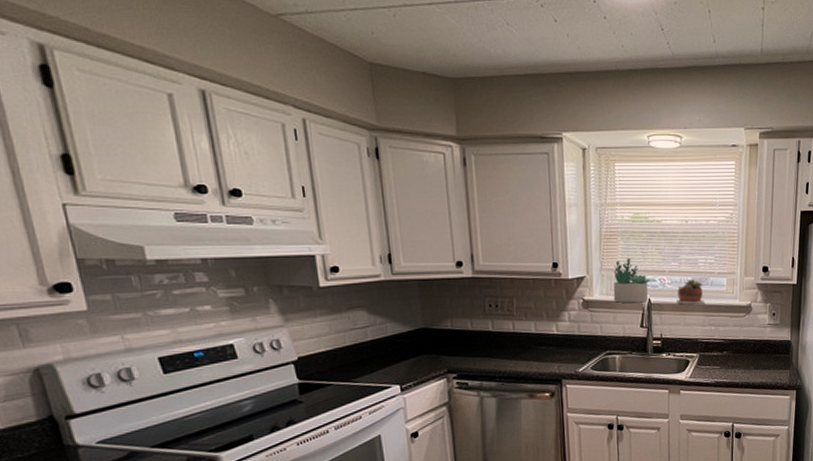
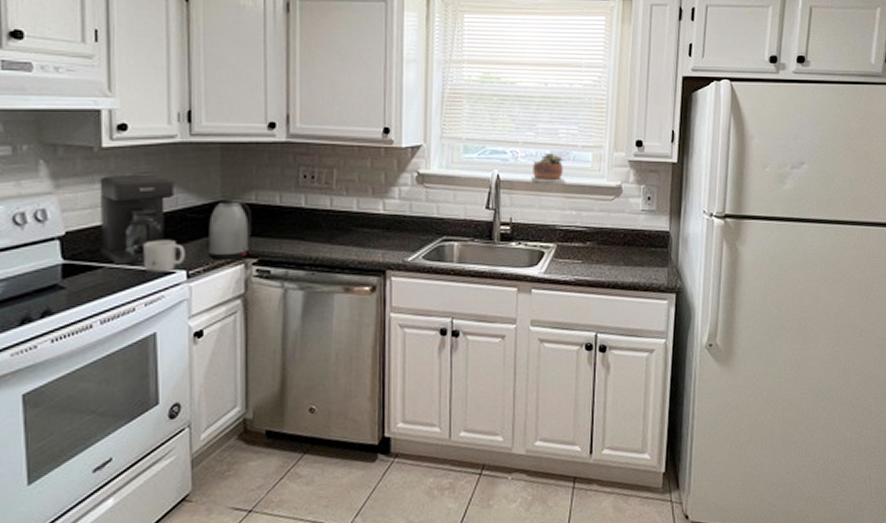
coffee maker: none [321,307,394,383] -> present [99,174,181,265]
mug: none [362,360,398,388] -> present [143,239,185,273]
kettle: none [414,327,451,376] -> present [209,200,253,260]
succulent plant: present [613,259,650,303] -> none [454,126,500,179]

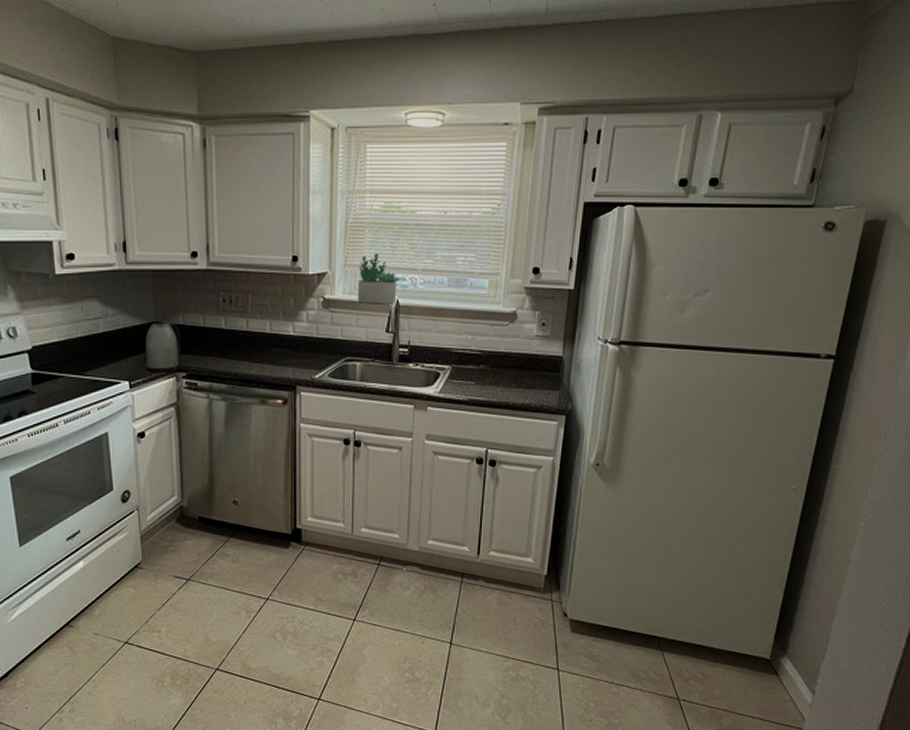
coffee maker: present [99,174,181,265] -> none [55,298,124,375]
mug: present [143,239,185,273] -> none [93,354,127,382]
succulent plant: none [454,126,500,179] -> present [357,254,400,304]
succulent plant: present [531,152,566,183] -> none [429,279,463,308]

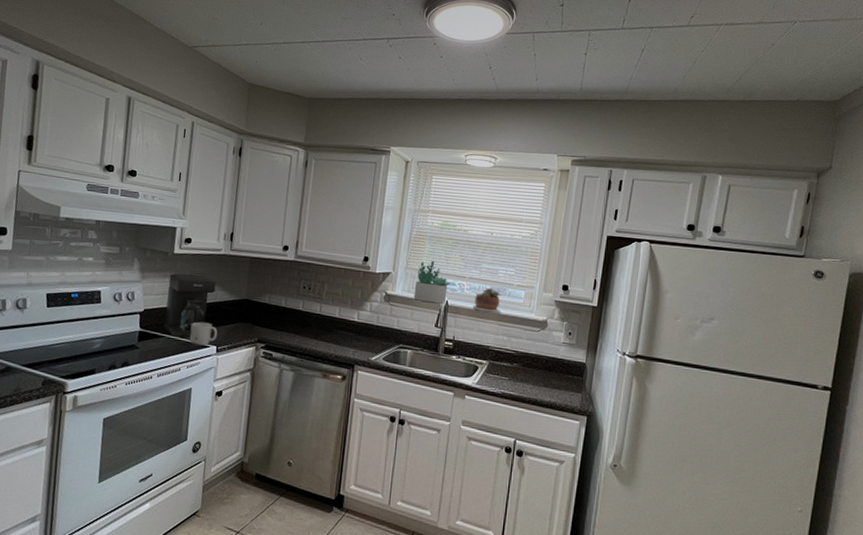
coffee maker: none [55,298,124,375] -> present [163,273,216,338]
mug: none [93,354,127,382] -> present [189,321,218,346]
kettle: present [145,321,182,373] -> none [232,299,265,343]
succulent plant: none [429,279,463,308] -> present [473,287,501,313]

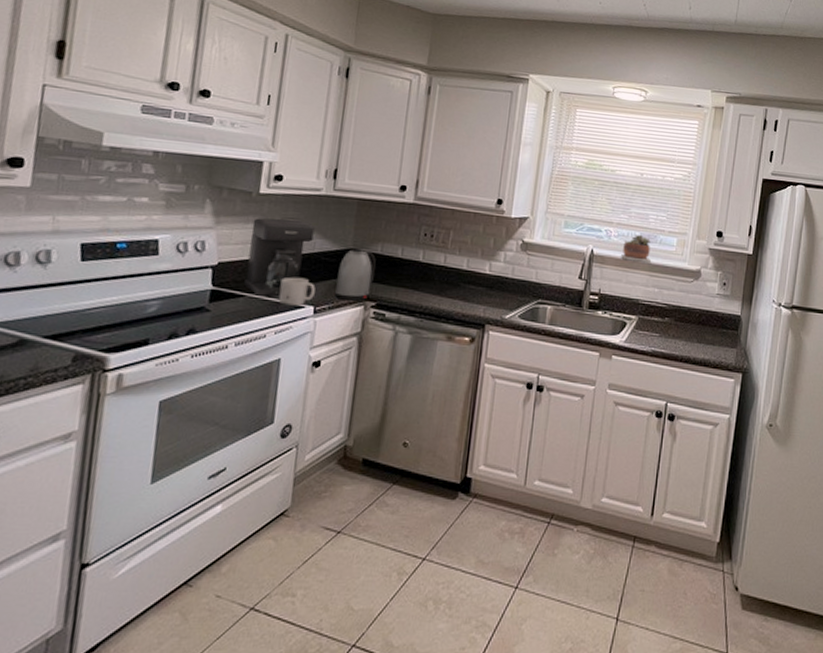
kettle: none [232,299,265,343] -> present [335,248,377,301]
succulent plant: present [413,261,450,304] -> none [554,205,596,253]

